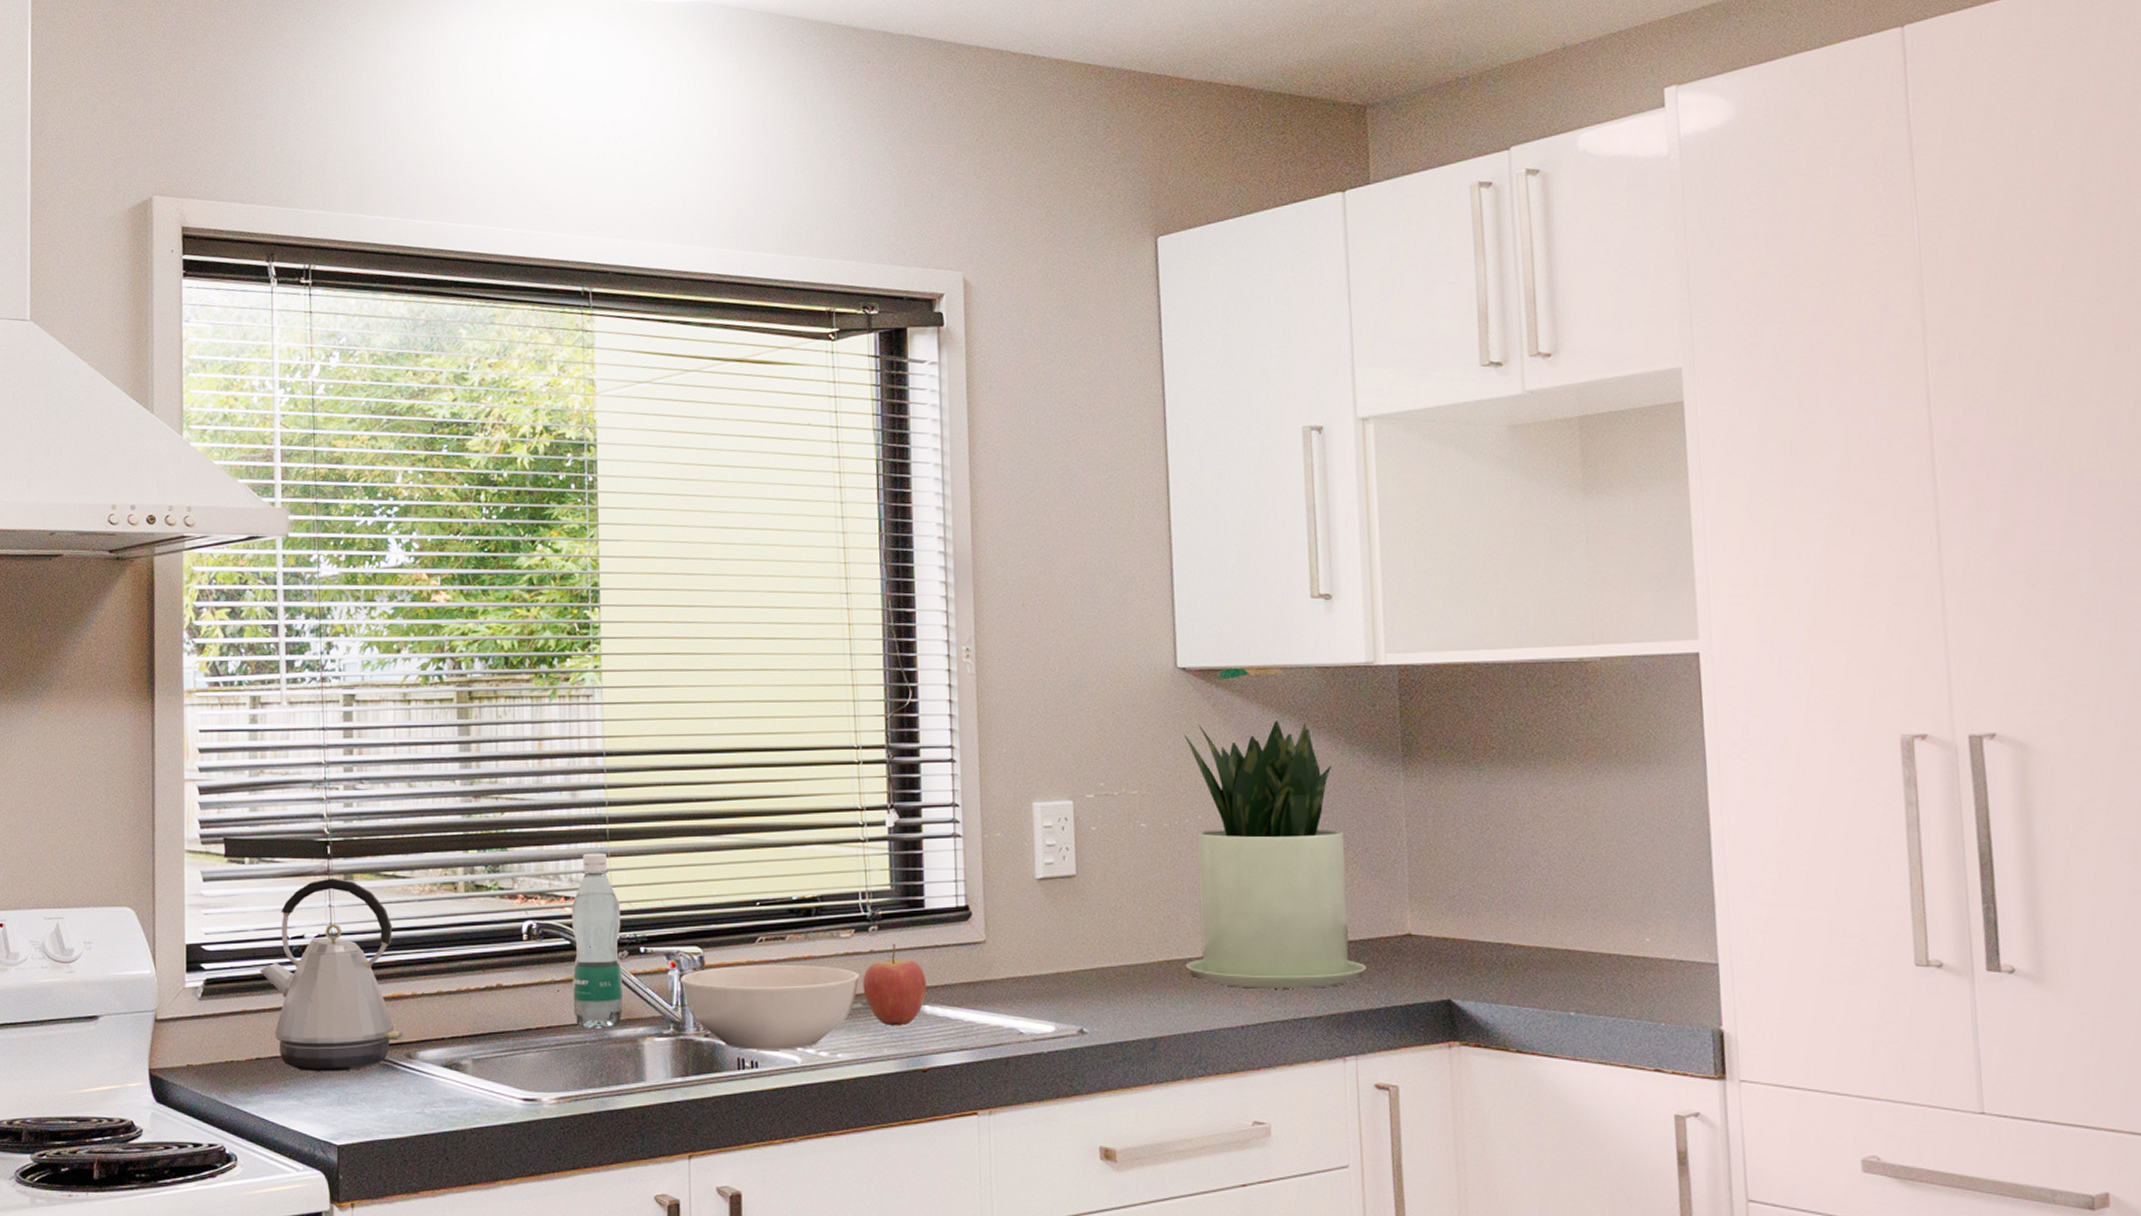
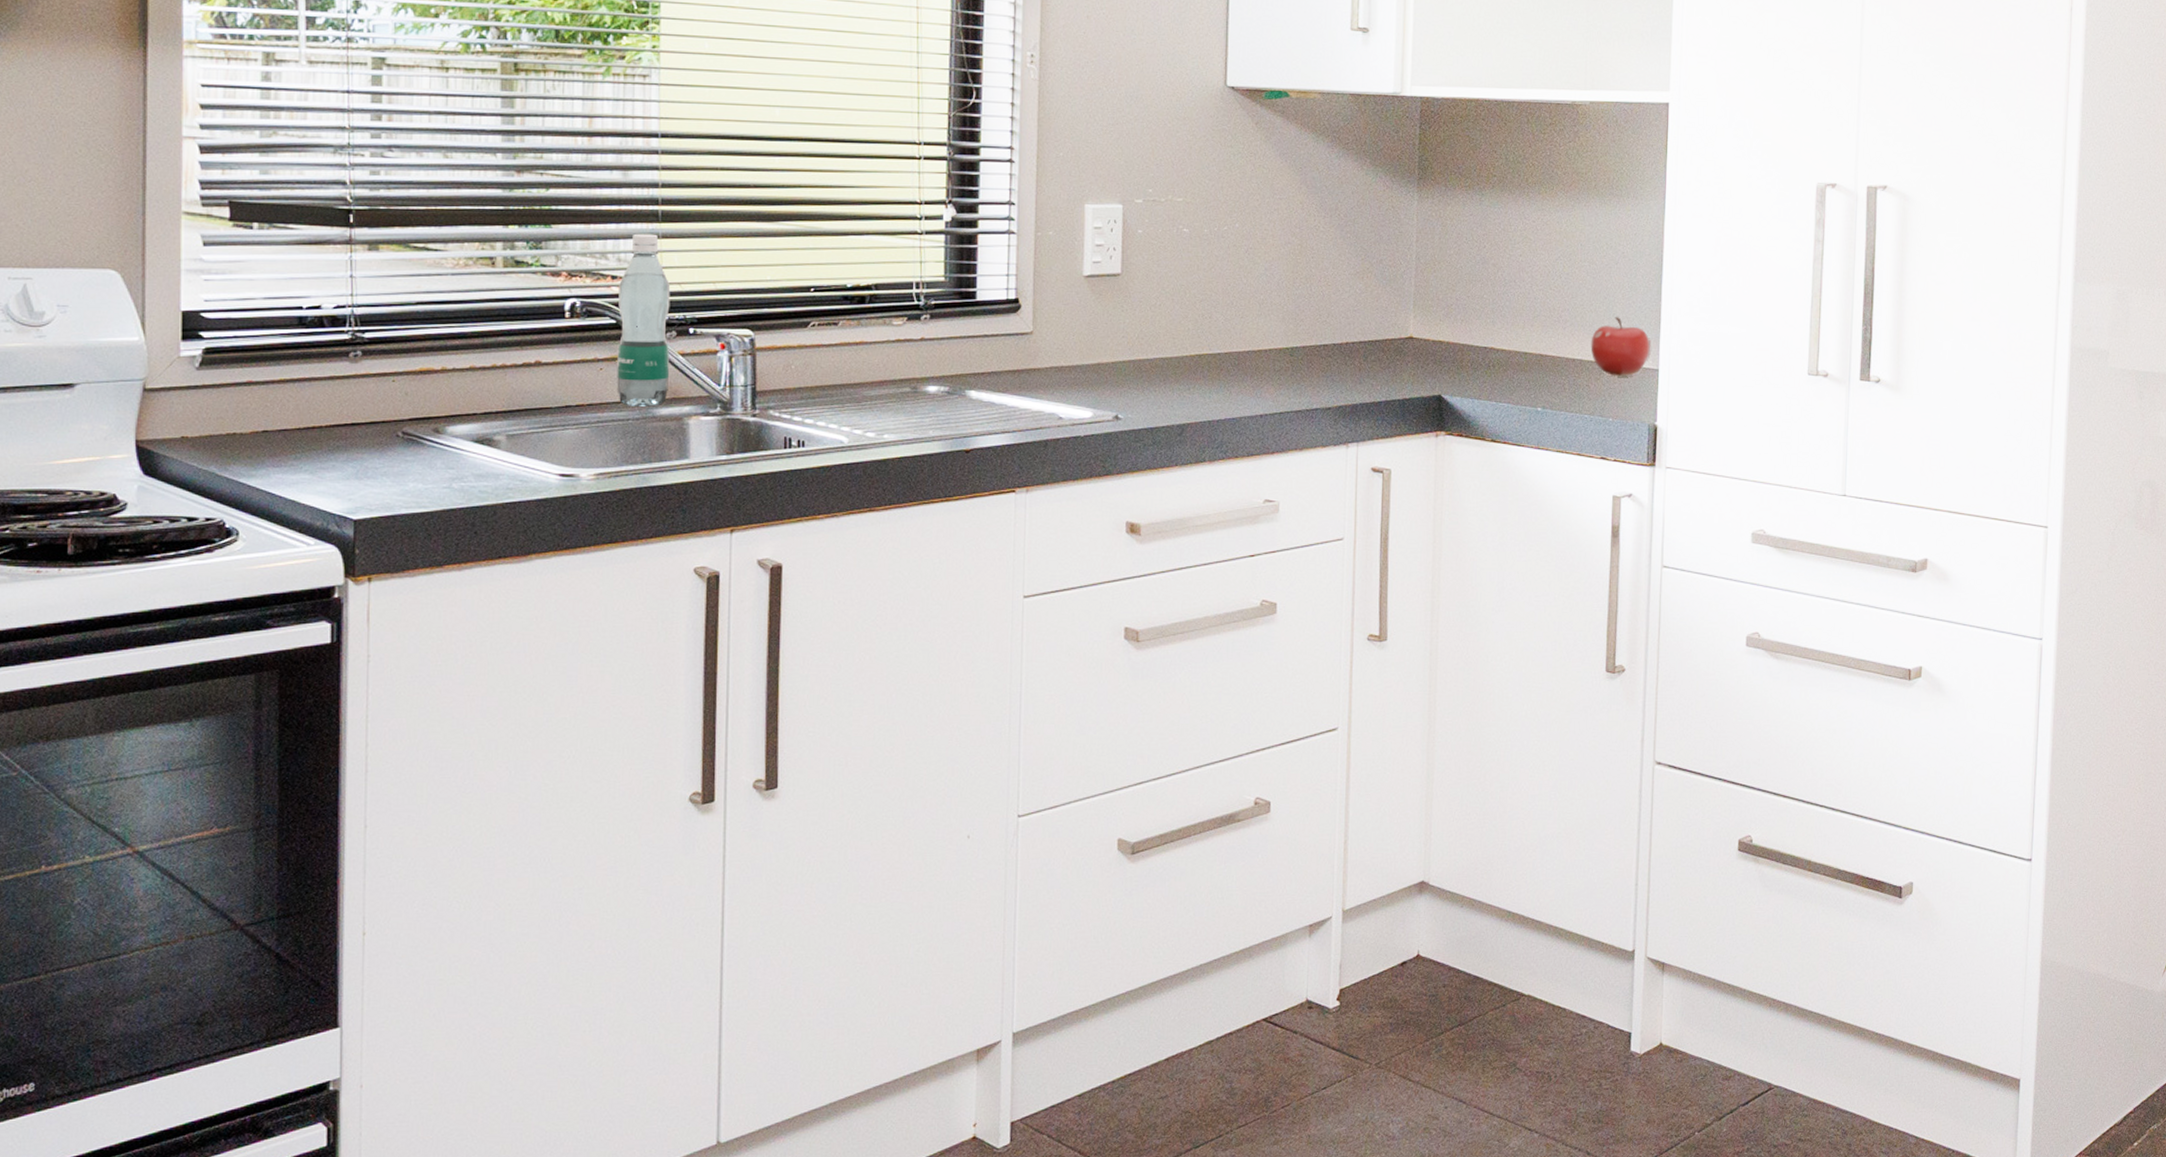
kettle: present [259,878,402,1072] -> none [268,247,430,446]
bowl: present [681,964,860,1050] -> none [730,348,910,431]
fruit: present [863,944,927,1026] -> none [912,332,974,410]
planter: present [1184,721,1368,989] -> none [1214,140,1373,383]
fruit: none [1628,903,1705,972] -> present [1590,317,1650,376]

